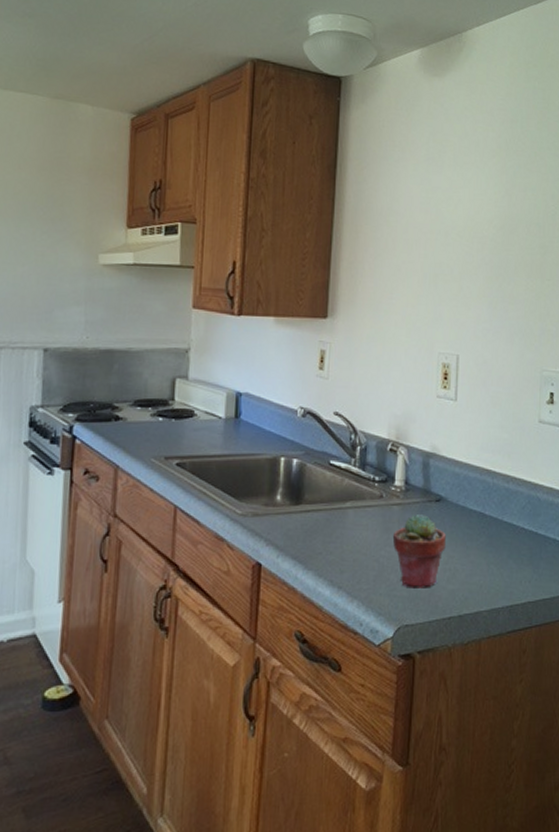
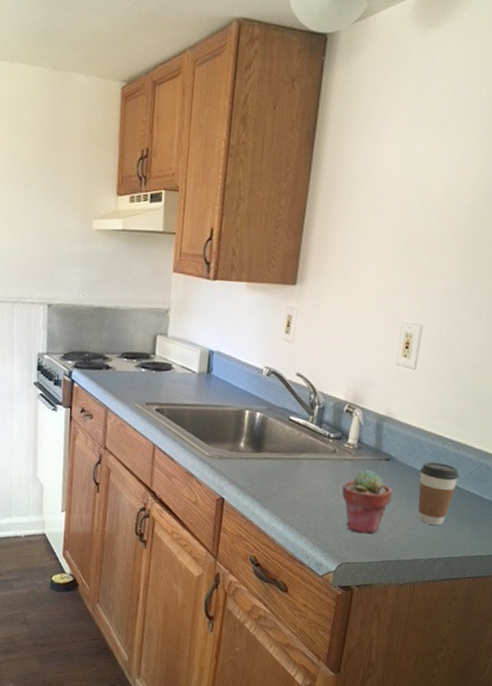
coffee cup: none [472,499,512,569] -> present [418,462,459,525]

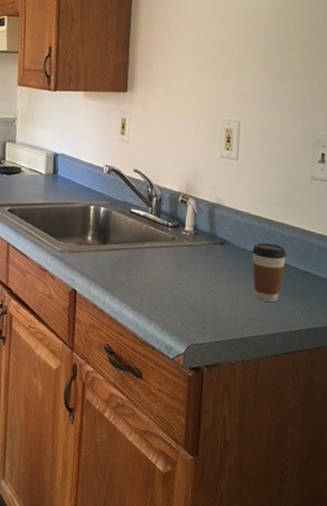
potted succulent: present [341,469,392,534] -> none [183,253,229,315]

